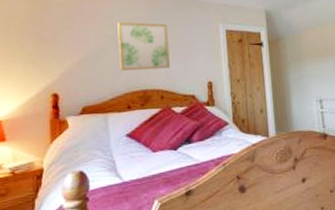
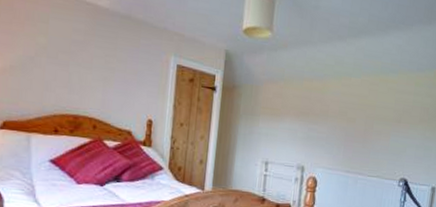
wall art: present [117,22,170,71] -> none [50,30,111,96]

